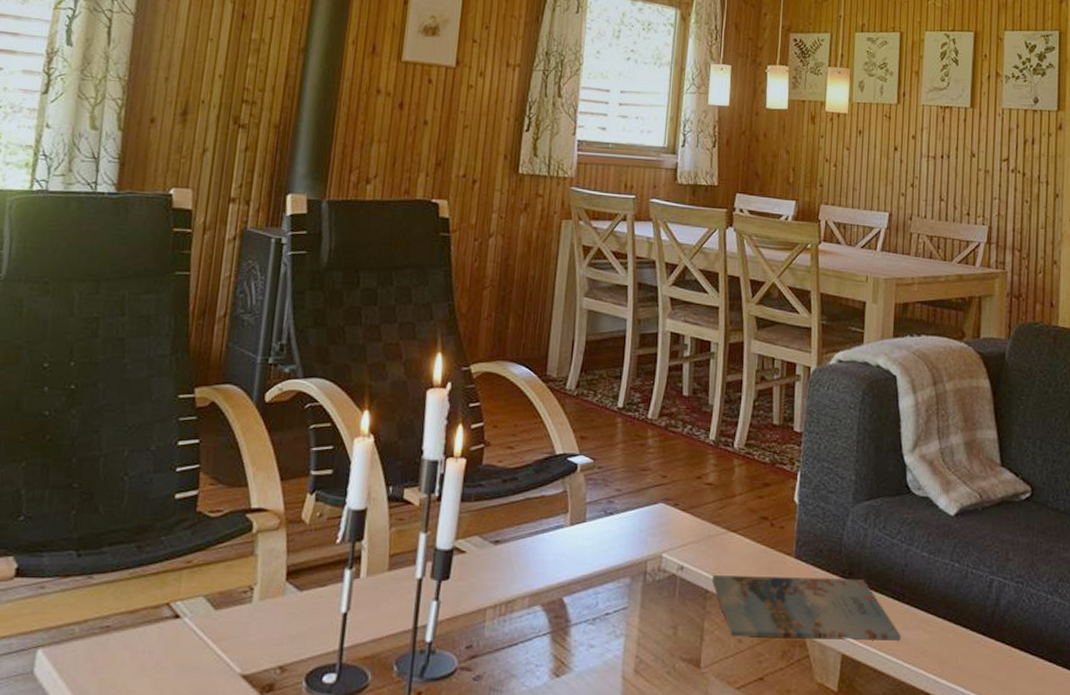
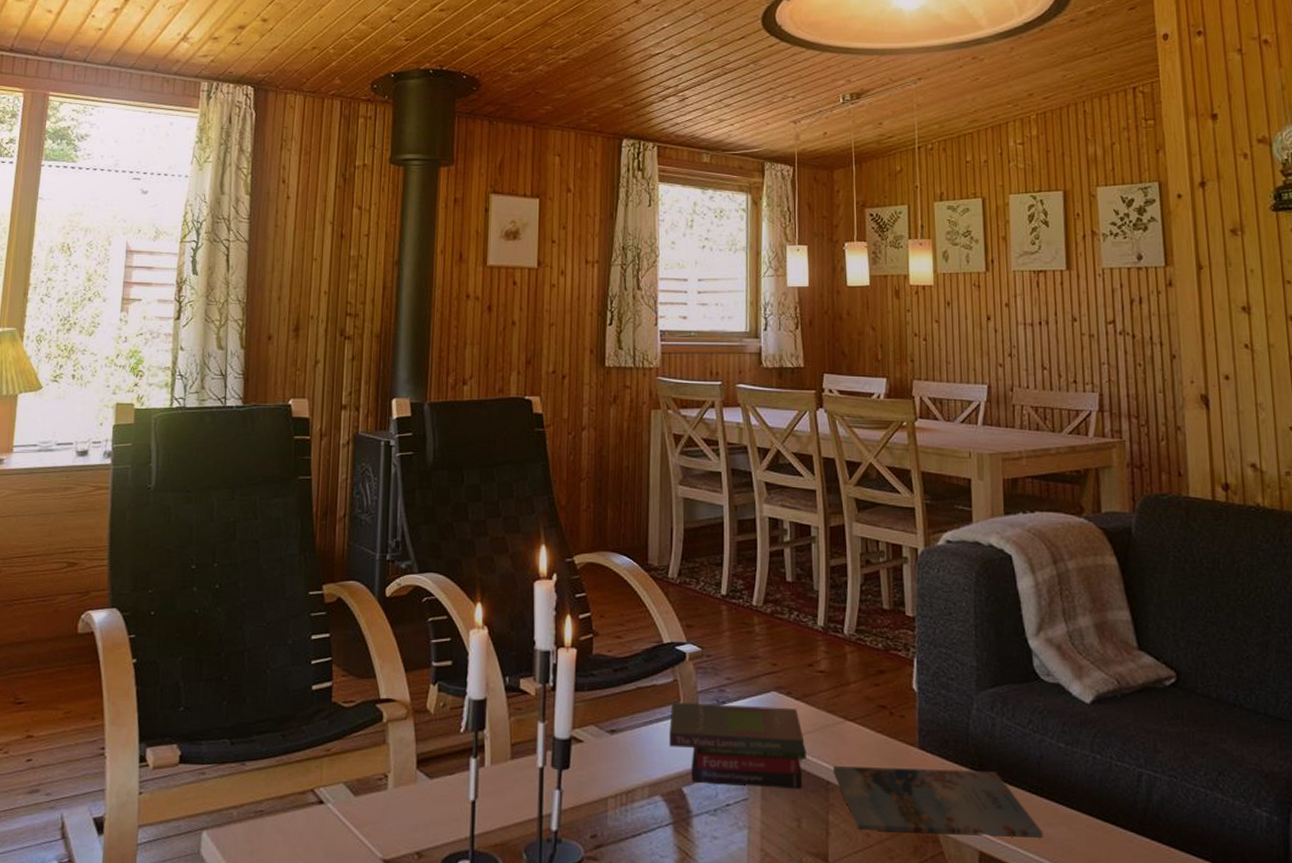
books: none [553,513,688,599] -> present [669,703,807,790]

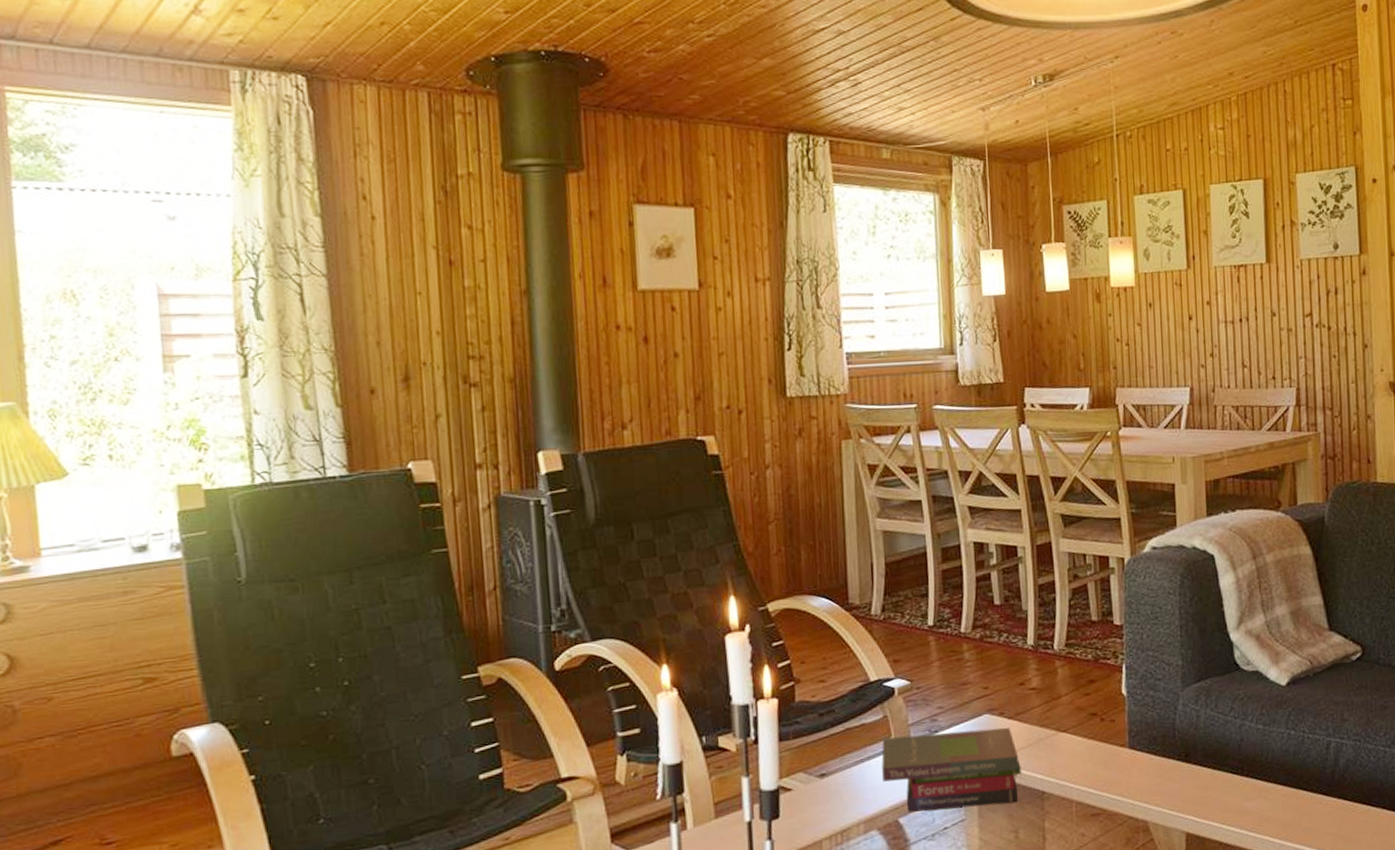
magazine: present [834,766,1043,838] -> none [1048,759,1243,833]

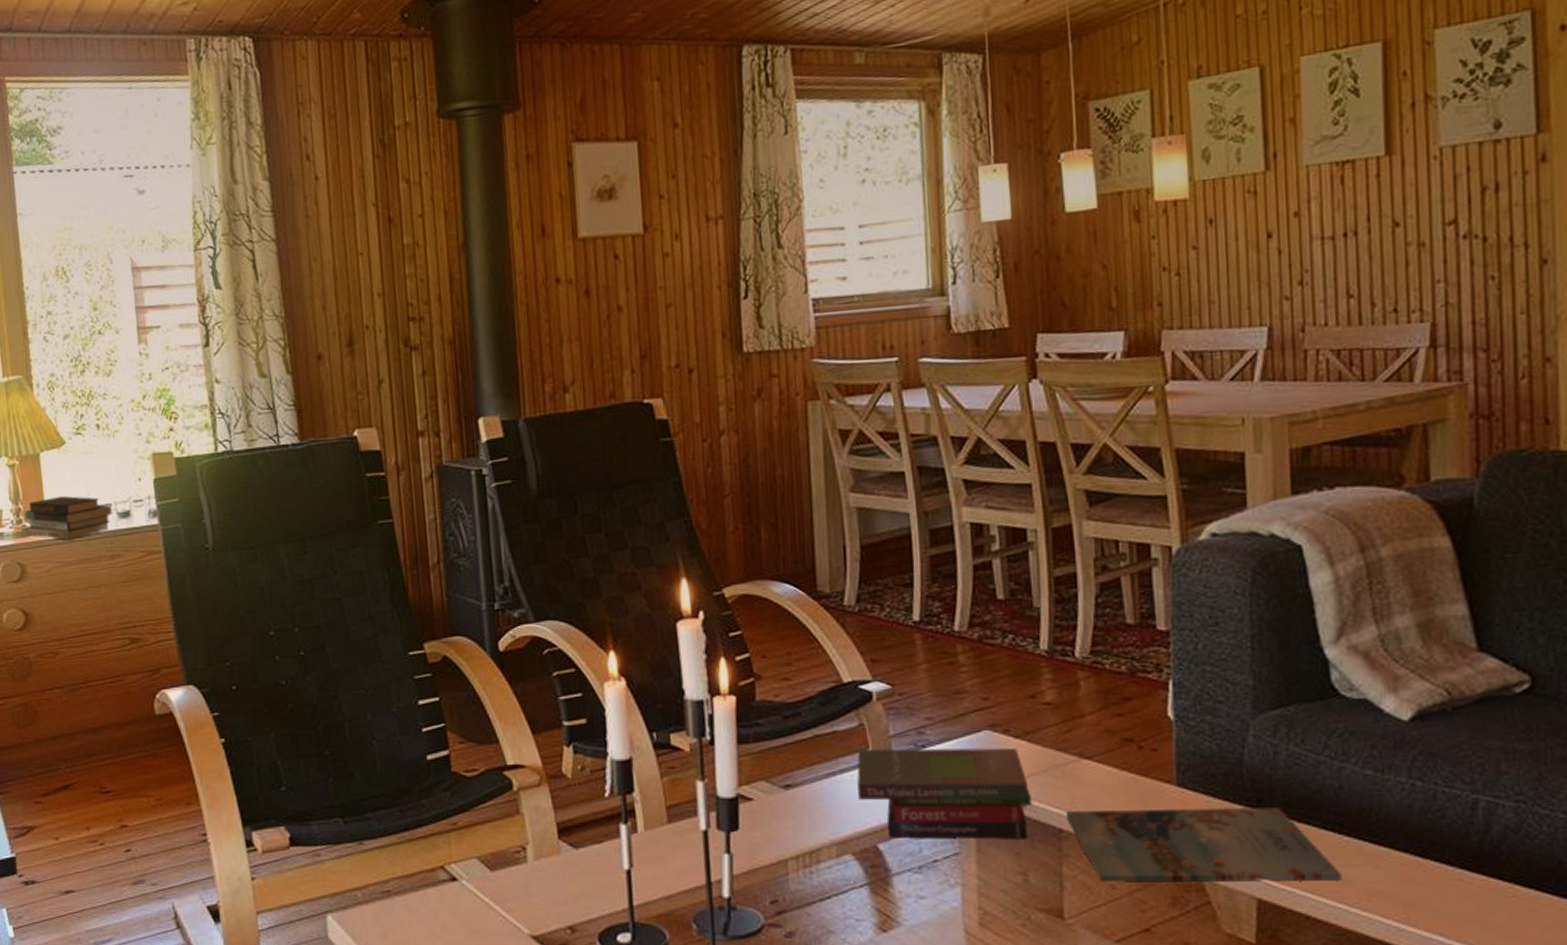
books: none [7,530,126,577] -> present [21,495,112,540]
magazine: none [1048,759,1243,833] -> present [1067,807,1342,883]

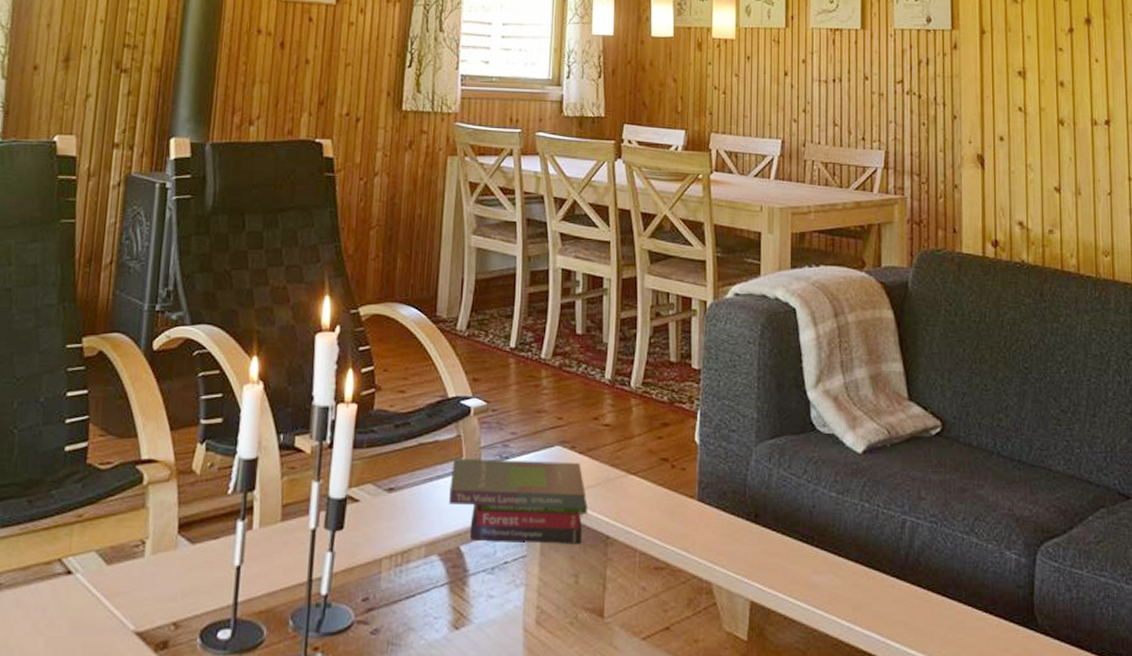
magazine: present [1067,807,1342,883] -> none [614,520,811,586]

